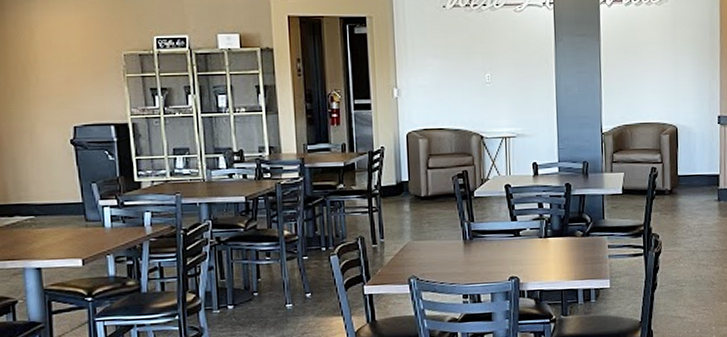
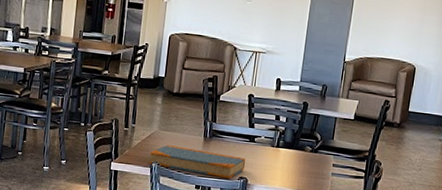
book: none [406,255,513,282] -> present [149,145,245,179]

